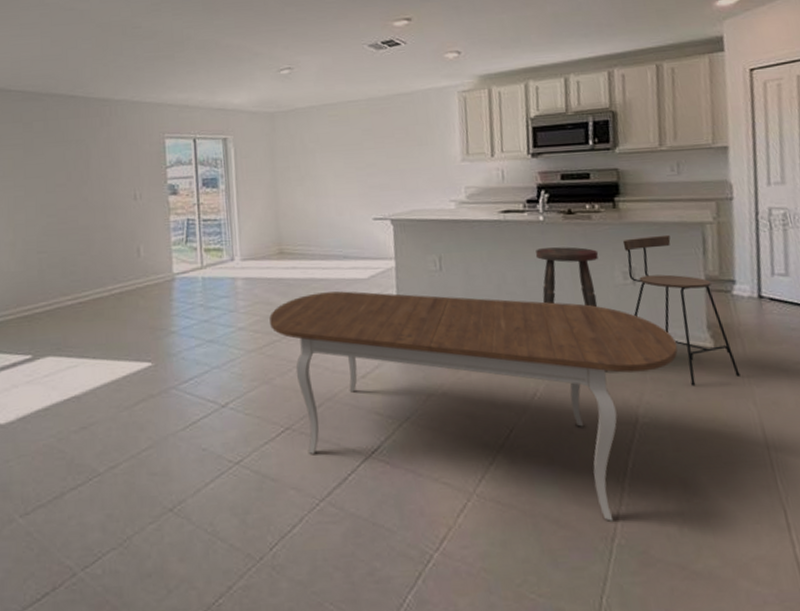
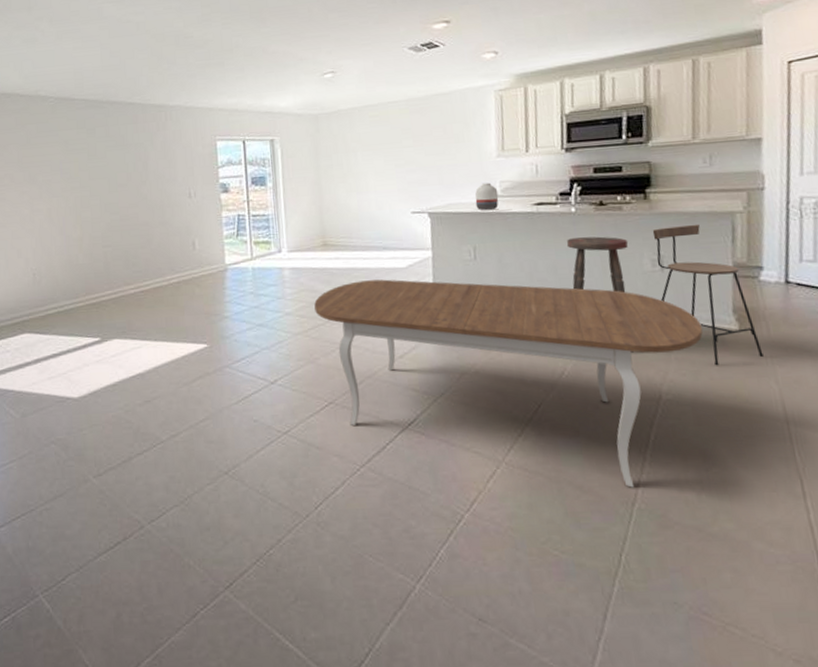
vase: none [439,188,465,218] -> present [475,182,499,211]

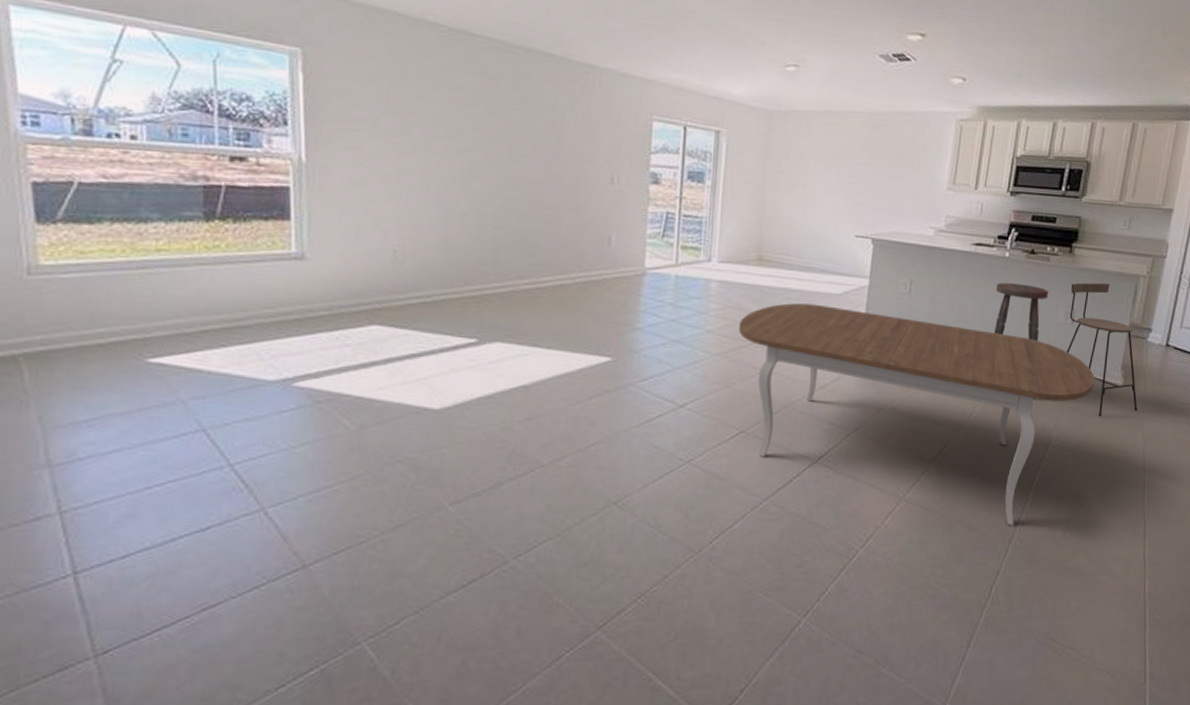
vase: present [475,182,499,211] -> none [919,215,943,245]

